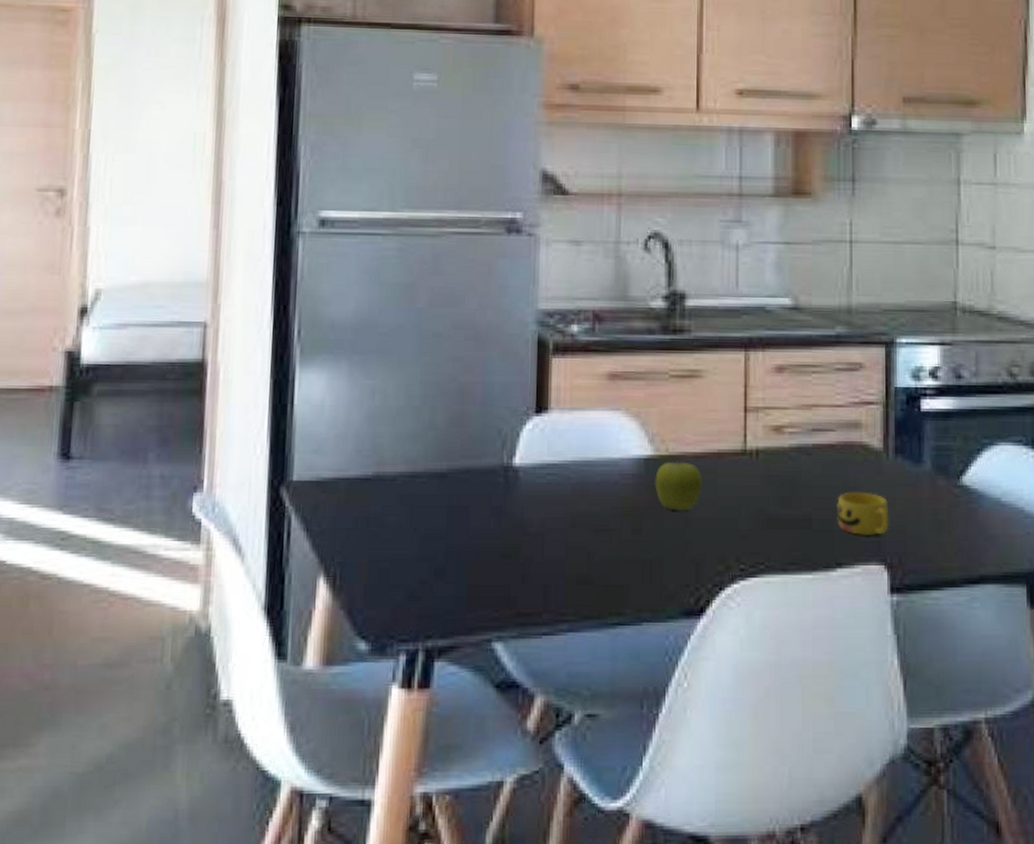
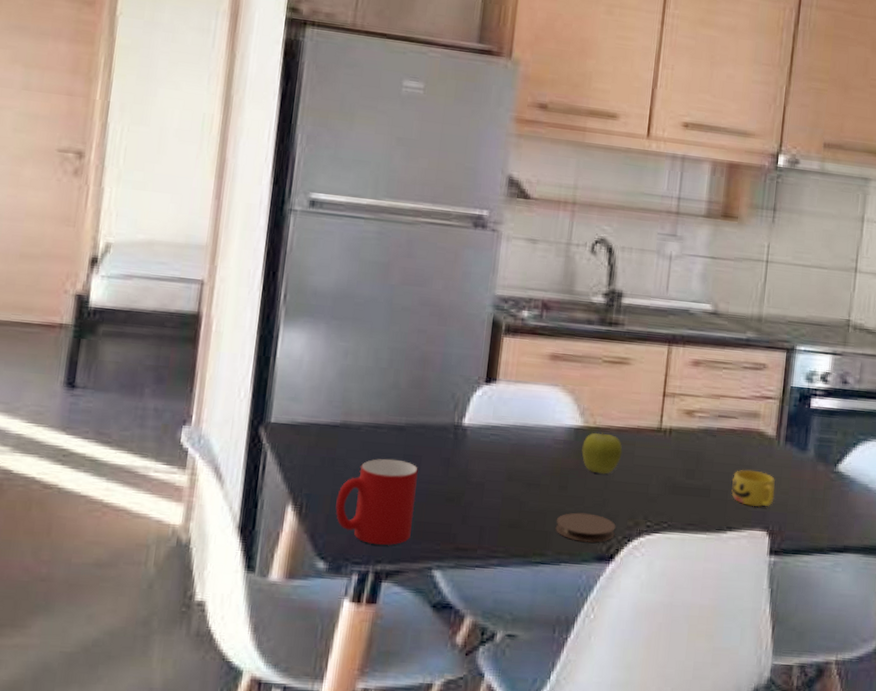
cup: none [374,512,466,616] -> present [335,458,418,545]
coaster: none [632,559,703,595] -> present [555,512,616,543]

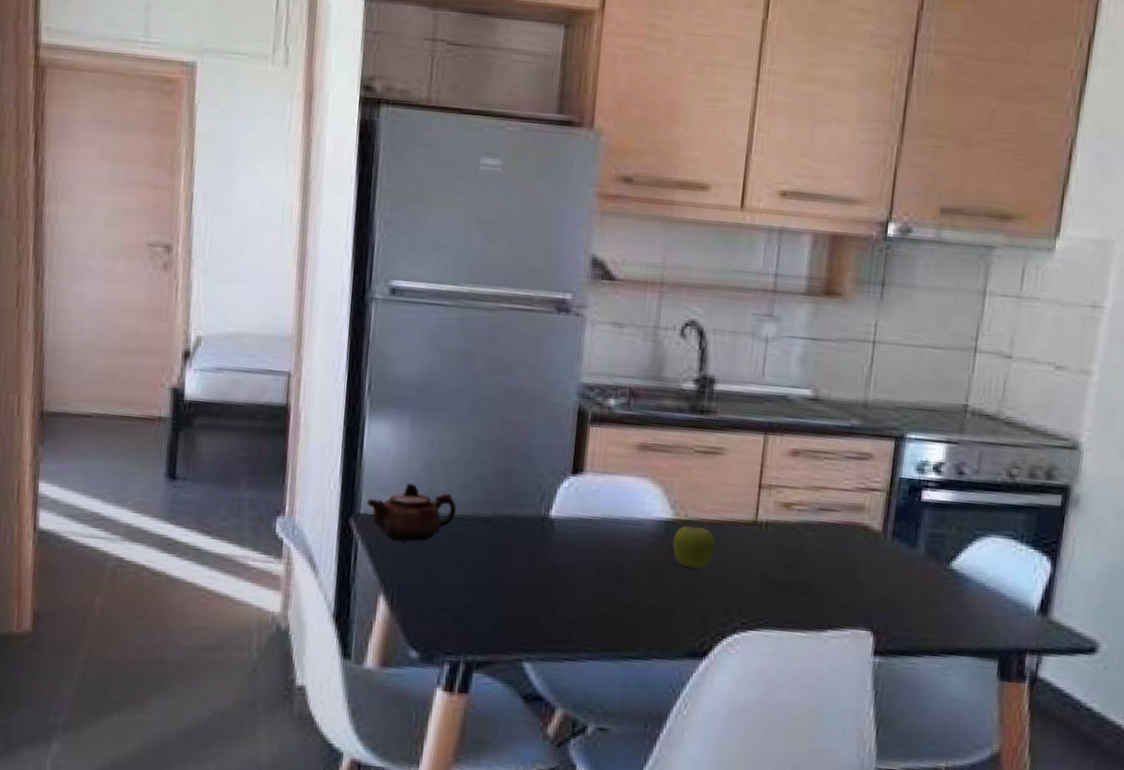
teapot: none [277,391,370,451] -> present [366,483,457,542]
cup: present [335,458,418,545] -> none [426,550,506,636]
coaster: present [555,512,616,543] -> none [646,607,709,639]
cup: present [731,469,775,508] -> none [832,565,881,606]

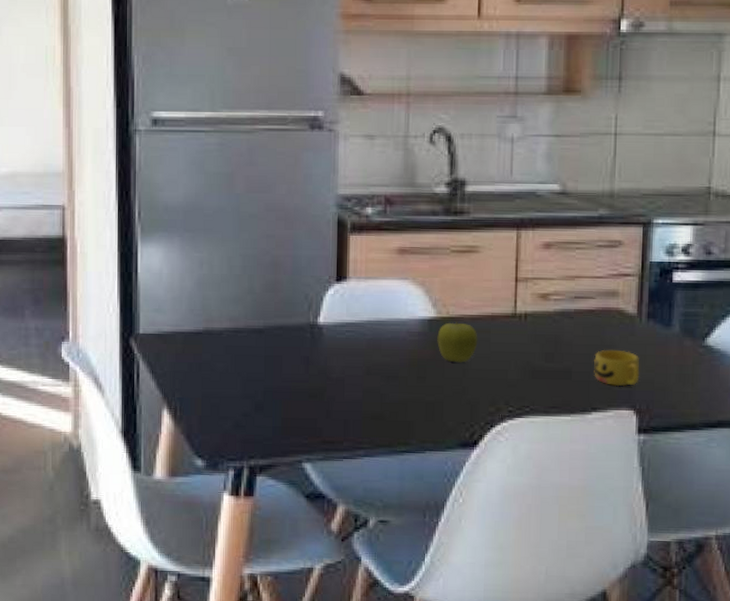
teapot: present [366,483,457,542] -> none [145,301,230,357]
cup: none [832,565,881,606] -> present [594,349,640,387]

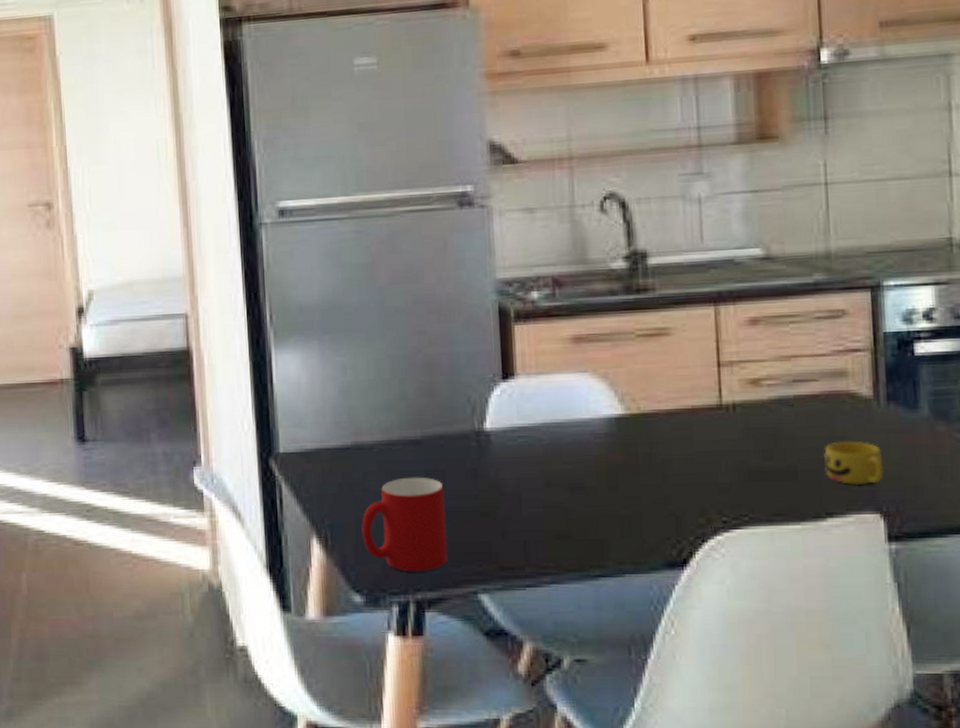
cup: none [207,360,280,441] -> present [361,477,448,571]
fruit: present [437,321,478,363] -> none [628,418,678,467]

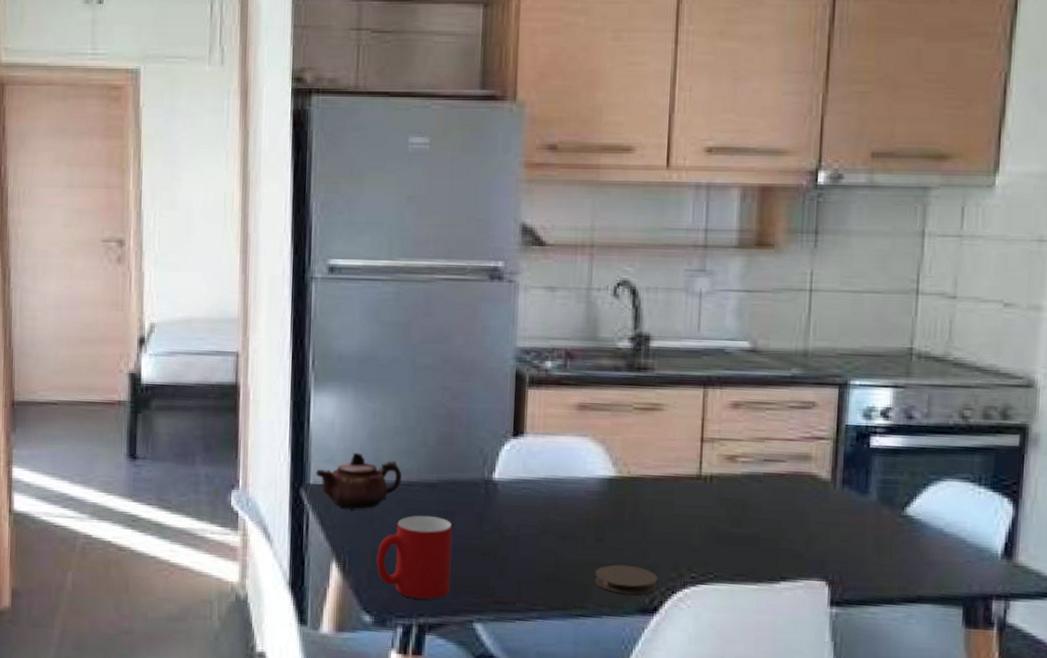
teapot: none [285,413,382,477] -> present [315,452,403,509]
coaster: none [611,514,685,547] -> present [594,564,658,595]
cup: present [824,441,884,486] -> none [783,516,833,556]

